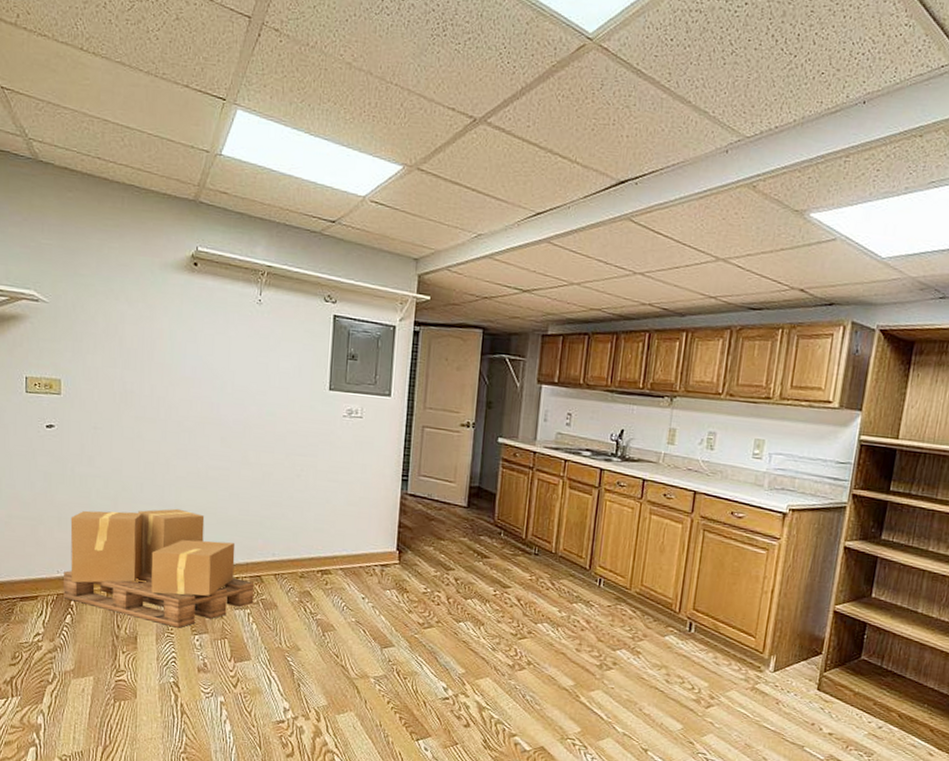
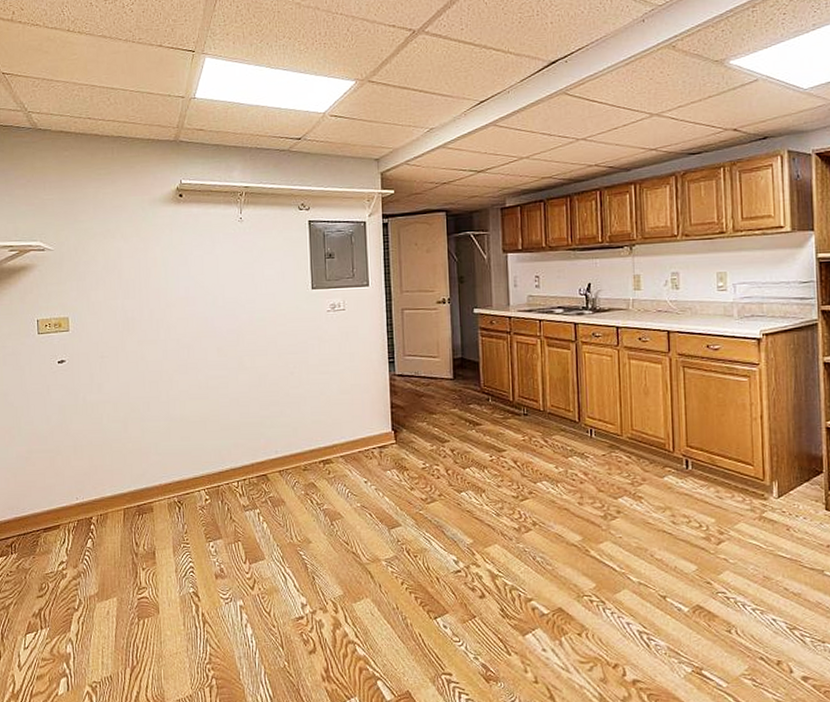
cardboard boxes: present [63,508,255,628] -> none [82,421,262,537]

